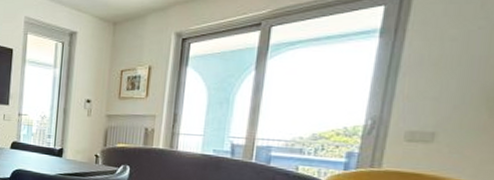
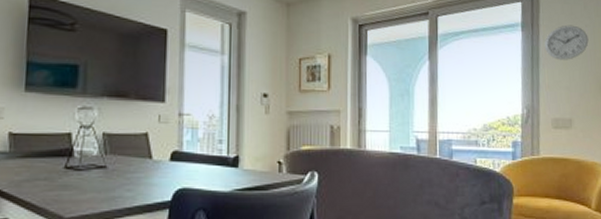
wall clock: none [409,28,481,68] -> present [544,25,589,60]

